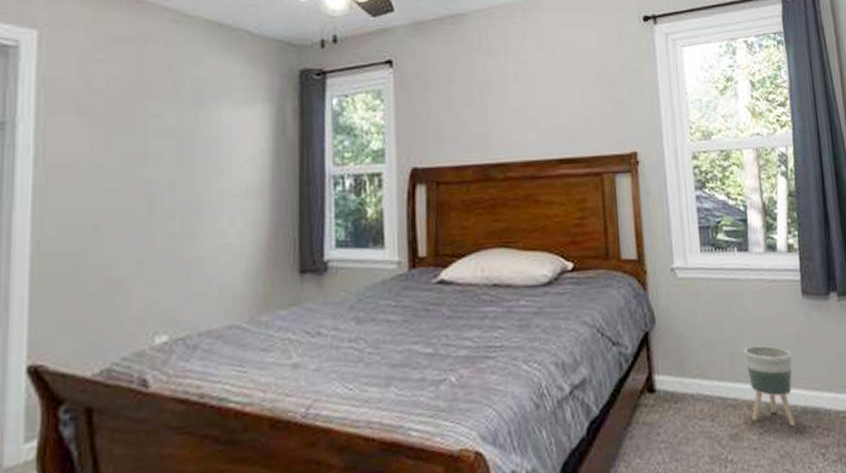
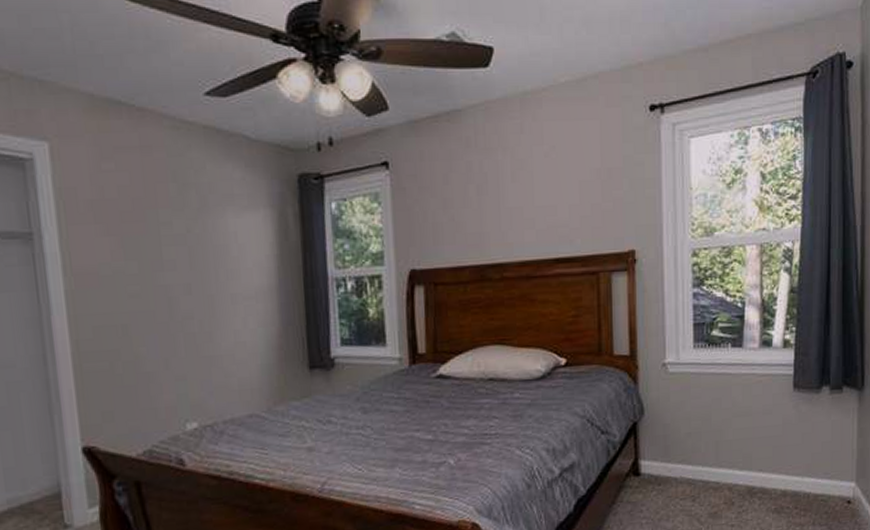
planter: present [743,345,795,427] -> none [728,435,777,507]

